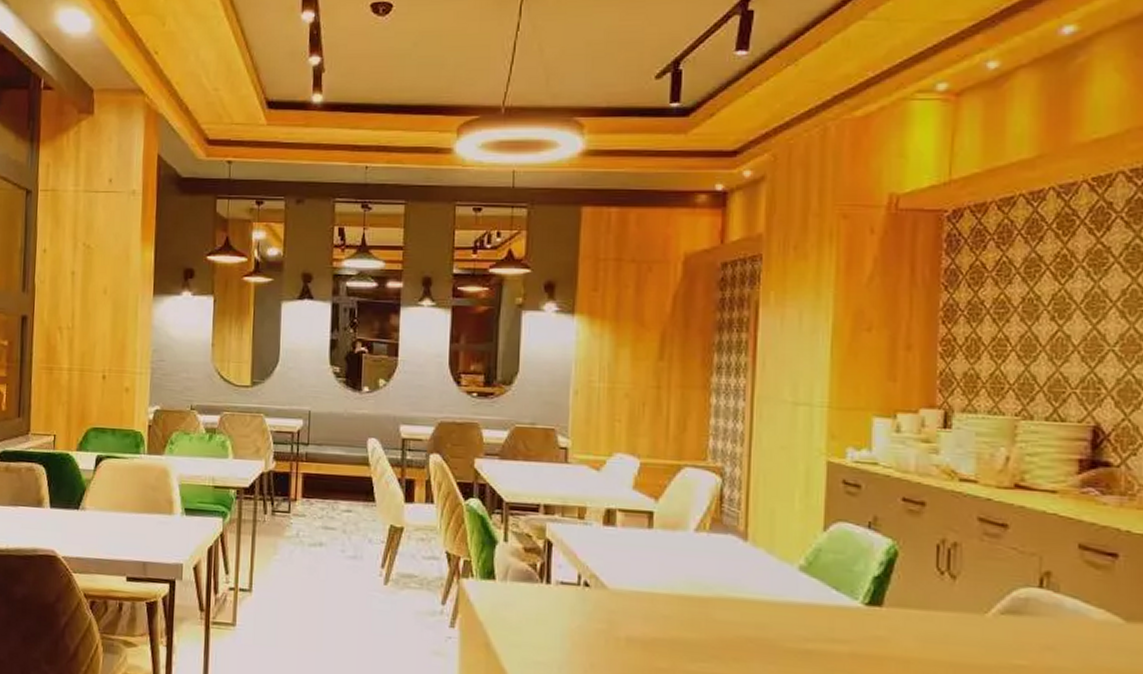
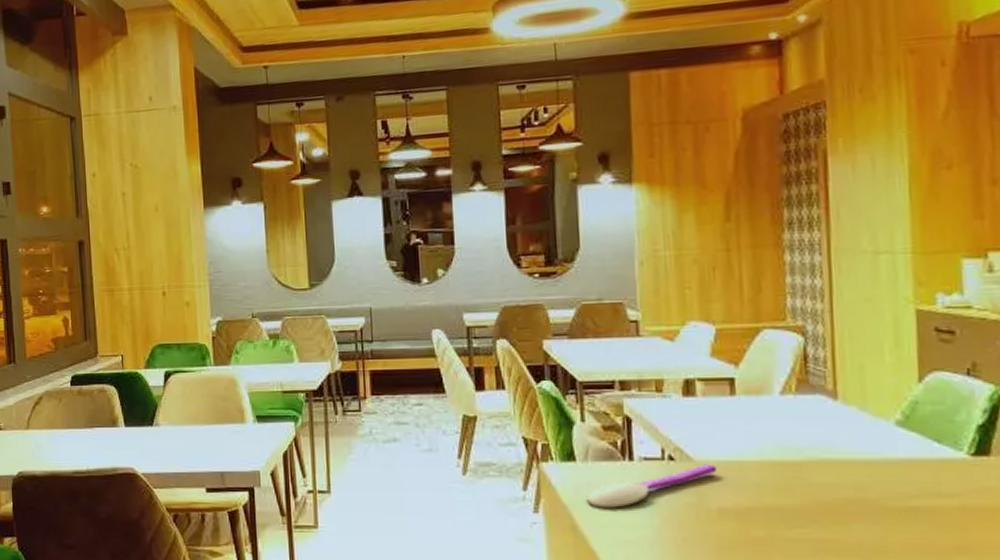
spoon: none [501,592,629,629] -> present [586,464,717,508]

